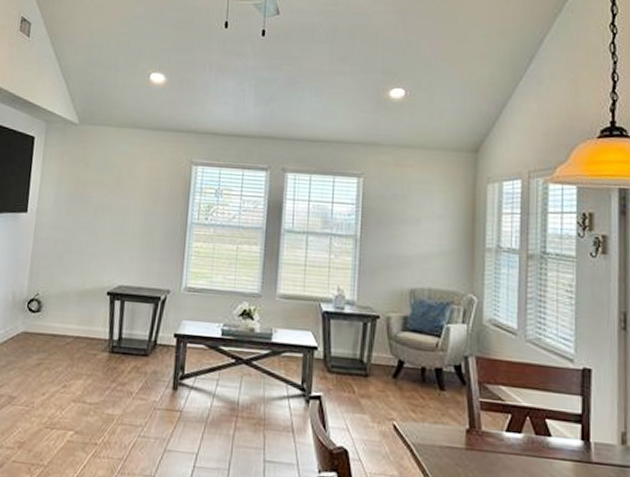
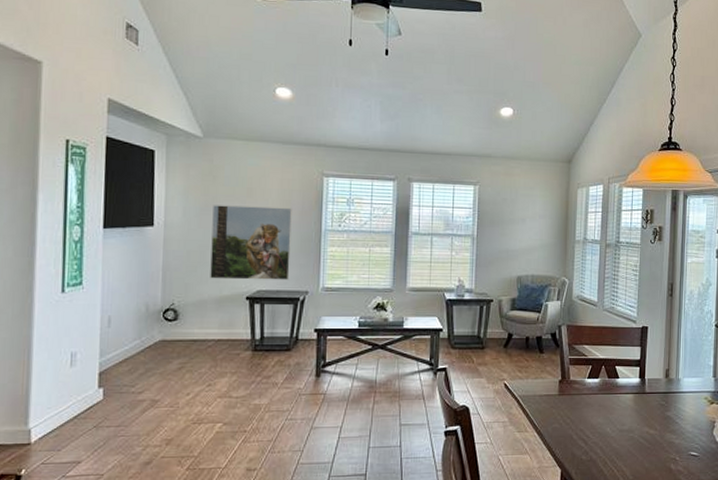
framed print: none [74,192,159,277] -> present [210,205,292,280]

